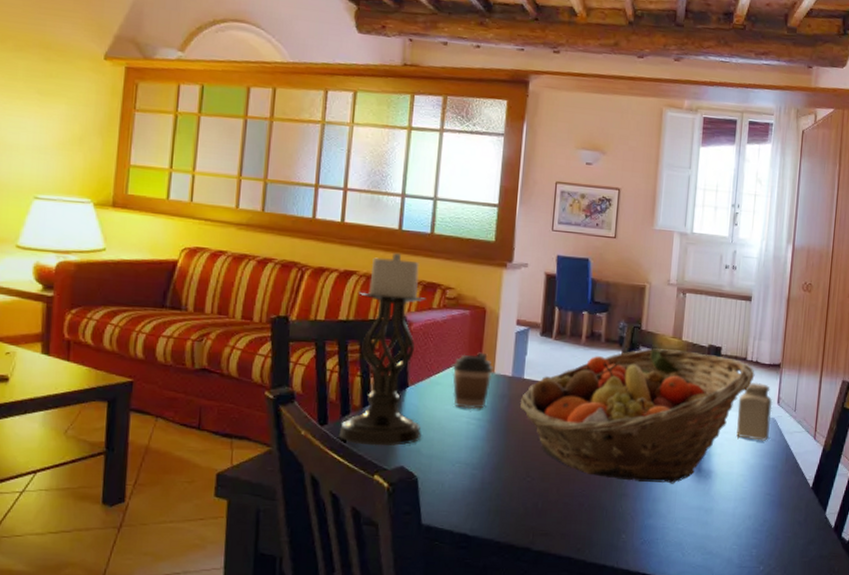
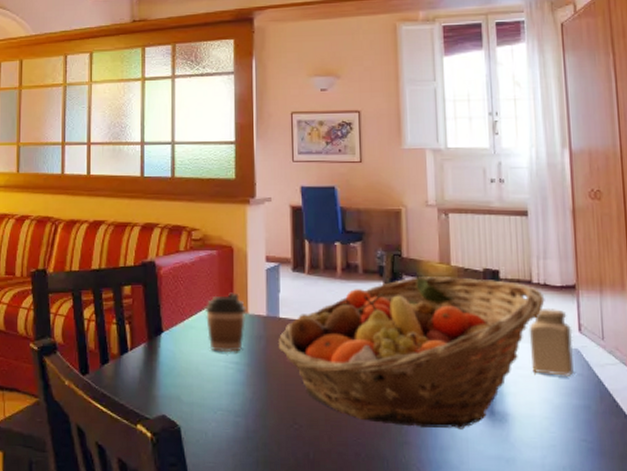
candle holder: present [338,252,426,446] -> none [100,199,180,395]

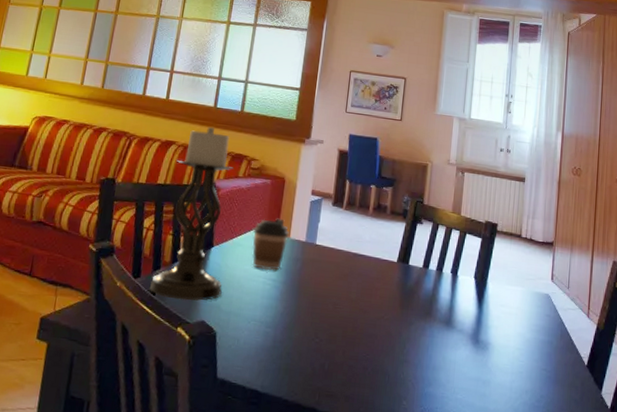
candle holder: none [100,199,180,395] -> present [149,126,234,301]
fruit basket: present [278,277,545,430] -> none [311,221,529,354]
salt shaker: present [529,307,574,376] -> none [513,258,547,316]

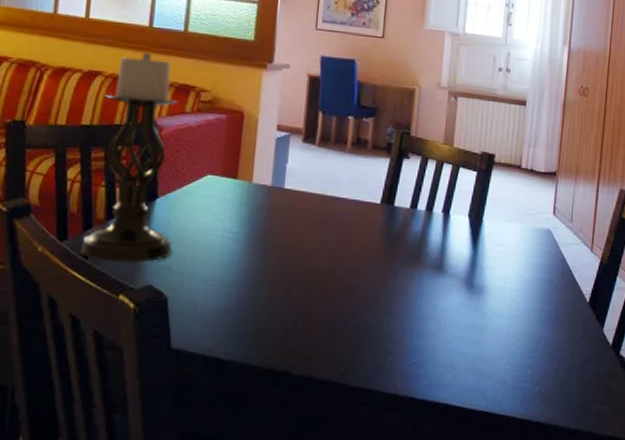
coffee cup: present [252,218,289,271] -> none [206,160,252,223]

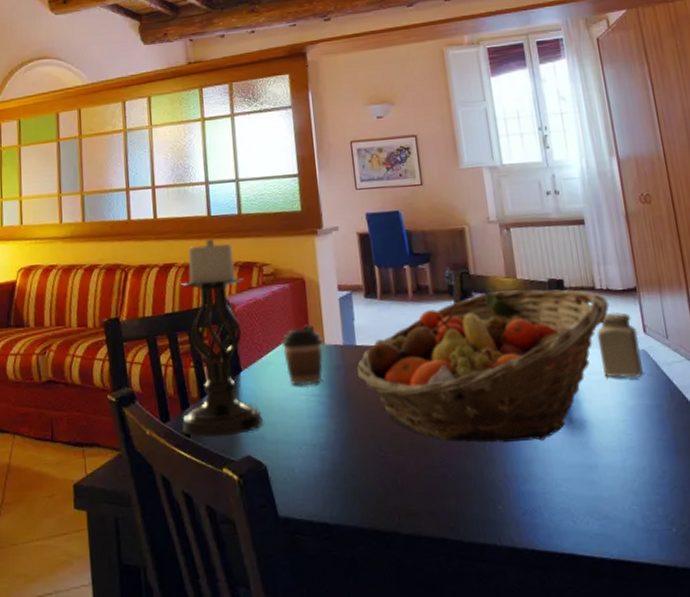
coffee cup: none [206,160,252,223] -> present [281,324,323,386]
fruit basket: none [279,155,530,301] -> present [356,289,609,444]
salt shaker: none [510,191,548,254] -> present [597,312,643,378]

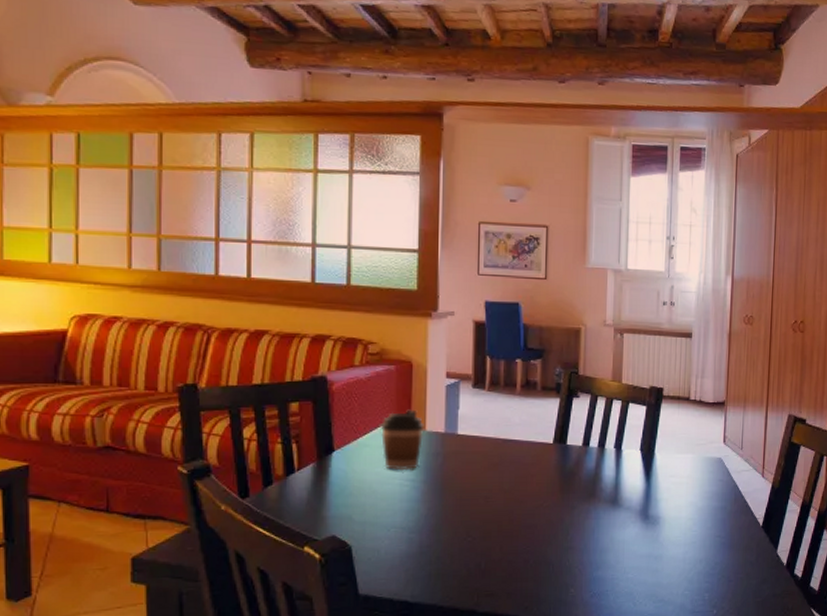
candle holder: present [180,238,263,438] -> none [262,307,352,516]
fruit basket: present [356,289,609,444] -> none [455,394,699,534]
salt shaker: present [597,312,643,378] -> none [683,422,719,482]

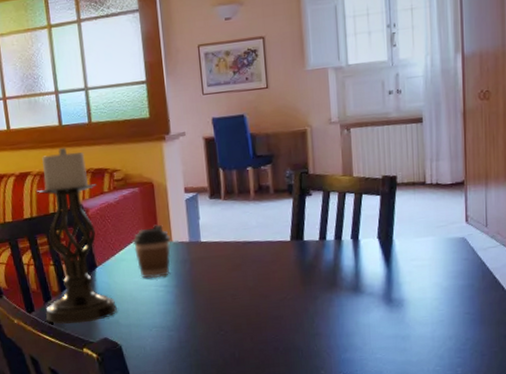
candle holder: none [262,307,352,516] -> present [36,147,117,324]

